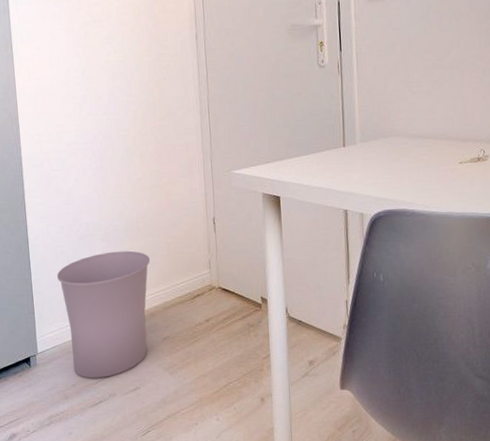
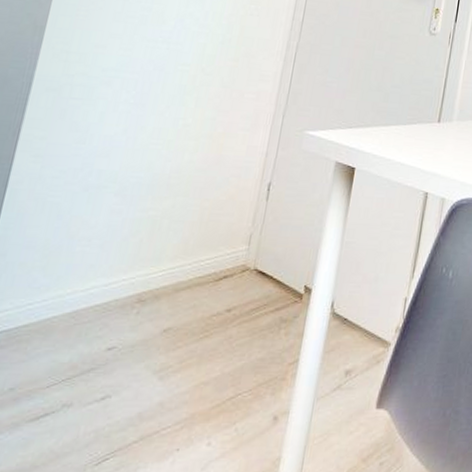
waste bin: present [57,250,150,378] -> none [19,210,174,380]

